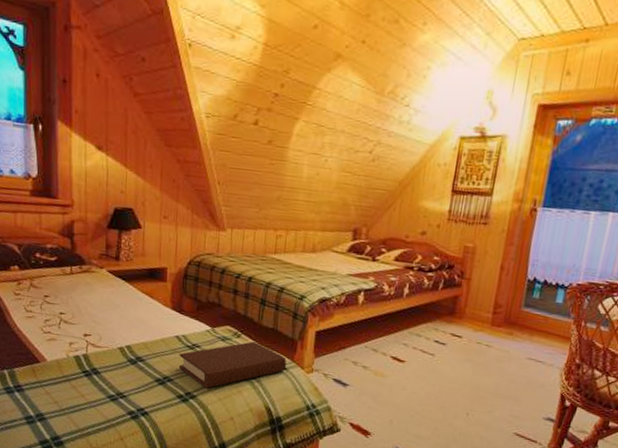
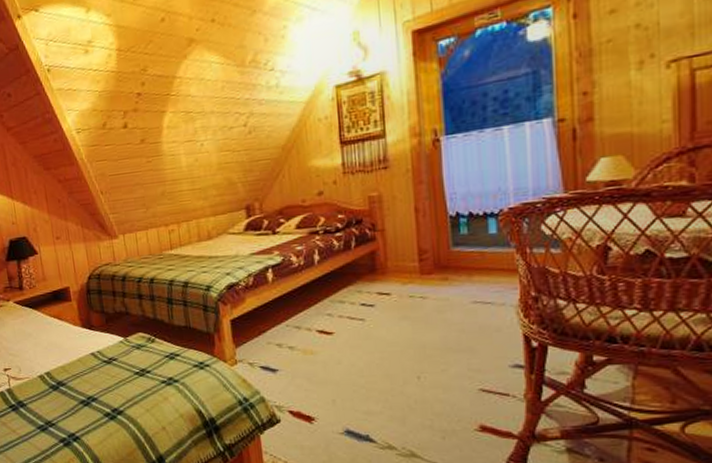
book: present [178,341,287,388] -> none [98,343,209,401]

